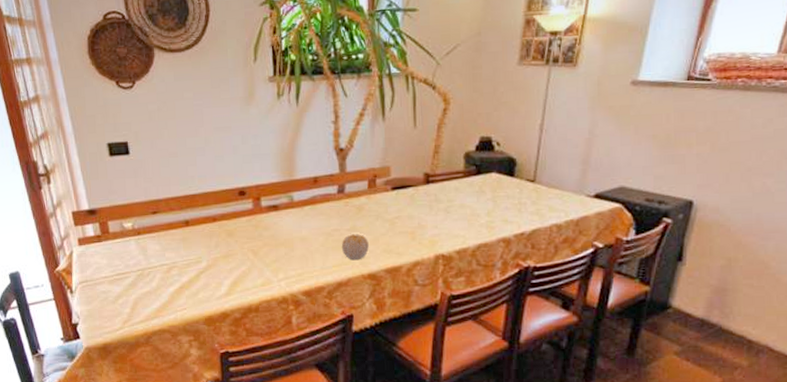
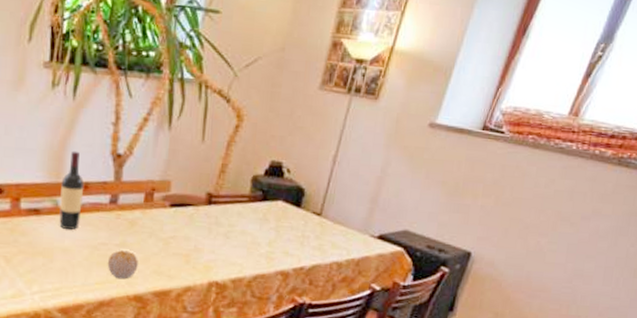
wine bottle: none [294,150,314,220] -> present [59,150,84,230]

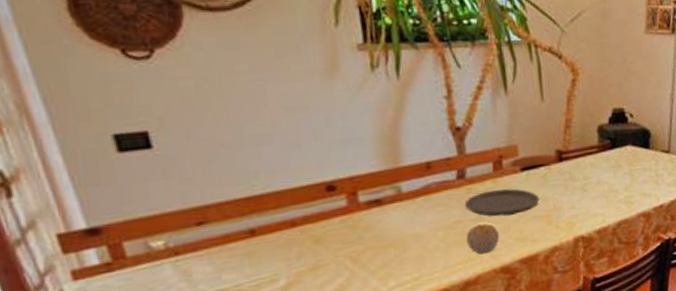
wine bottle: present [59,150,84,230] -> none [400,131,429,215]
plate: none [112,220,183,248] -> present [464,188,540,217]

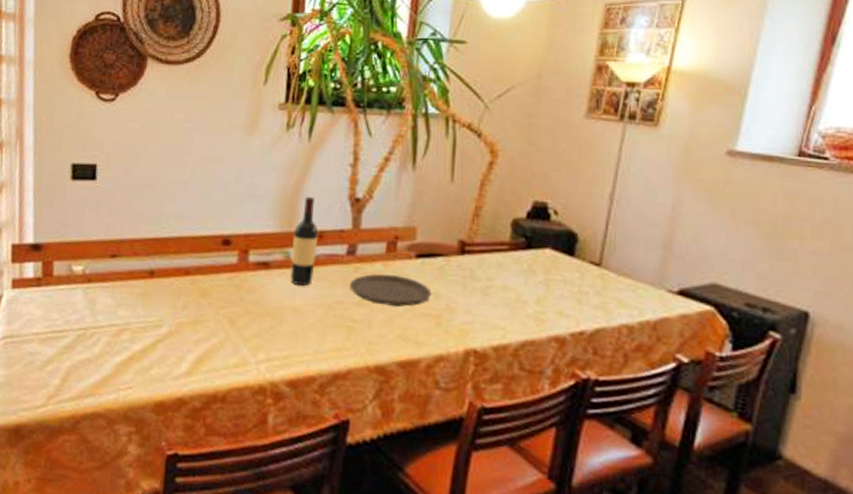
wine bottle: none [400,131,429,215] -> present [290,196,318,286]
fruit: present [466,223,499,255] -> none [343,310,380,346]

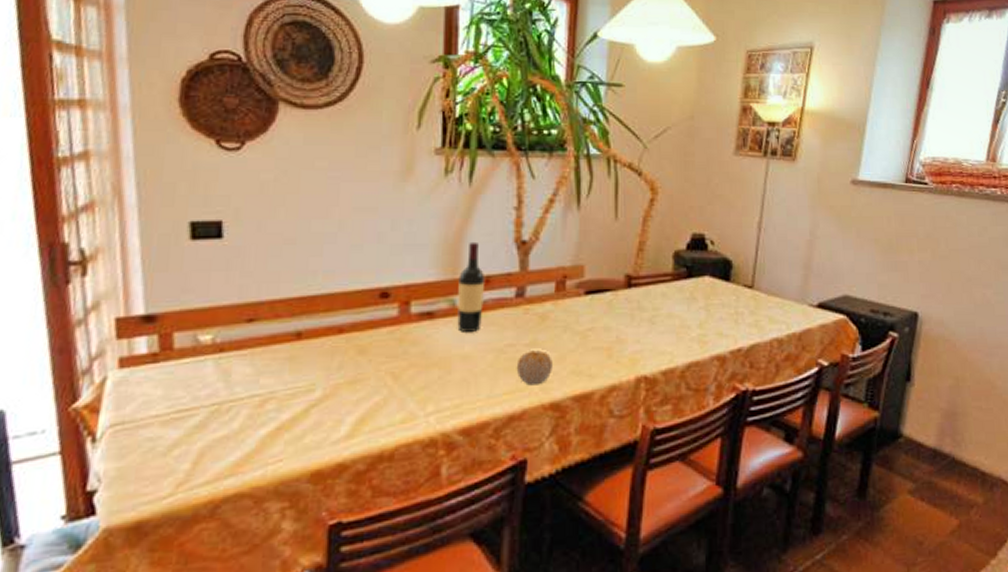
fruit: none [343,310,380,346] -> present [516,350,552,386]
plate: present [349,274,432,307] -> none [520,313,602,344]

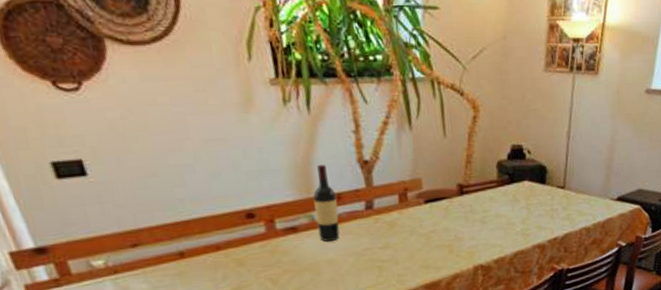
fruit: present [516,350,552,386] -> none [374,251,405,280]

